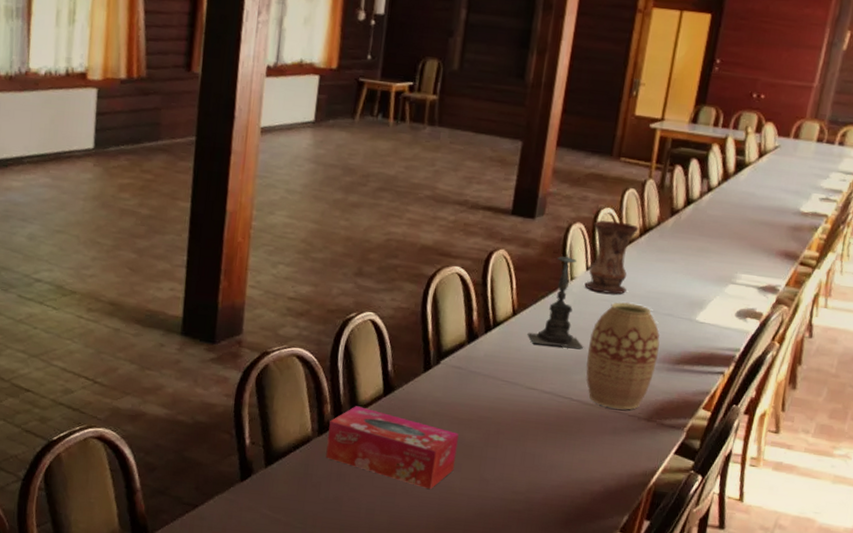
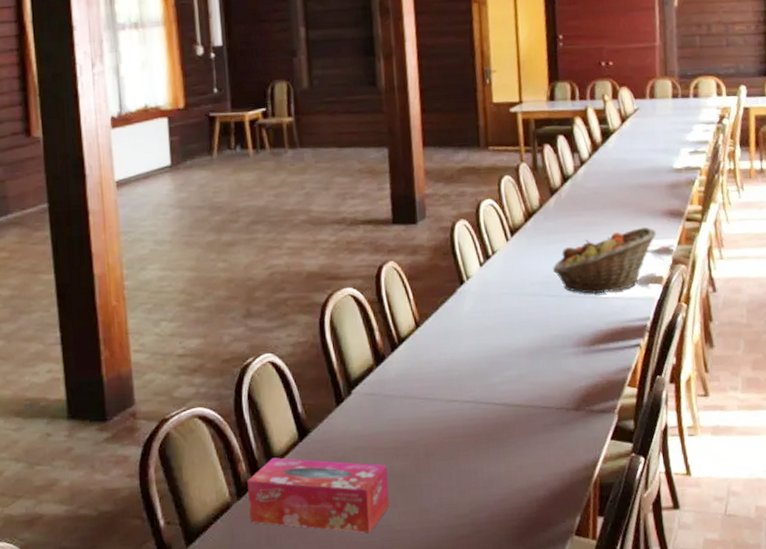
candle holder: present [527,244,583,349] -> none [435,243,494,353]
vase: present [584,220,639,294] -> none [477,211,525,287]
vase: present [586,302,660,410] -> none [499,291,572,405]
fruit basket: none [655,262,767,319] -> present [552,227,656,294]

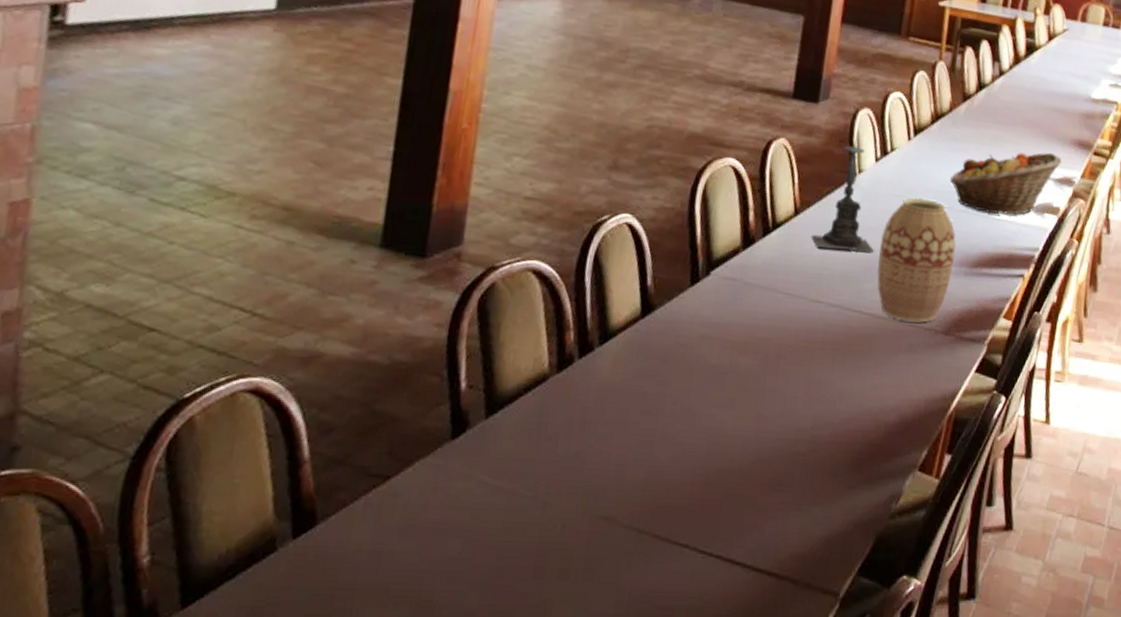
tissue box: present [247,457,390,534] -> none [566,332,732,434]
candle holder: none [435,243,494,353] -> present [811,132,874,252]
vase: none [499,291,572,405] -> present [877,197,956,323]

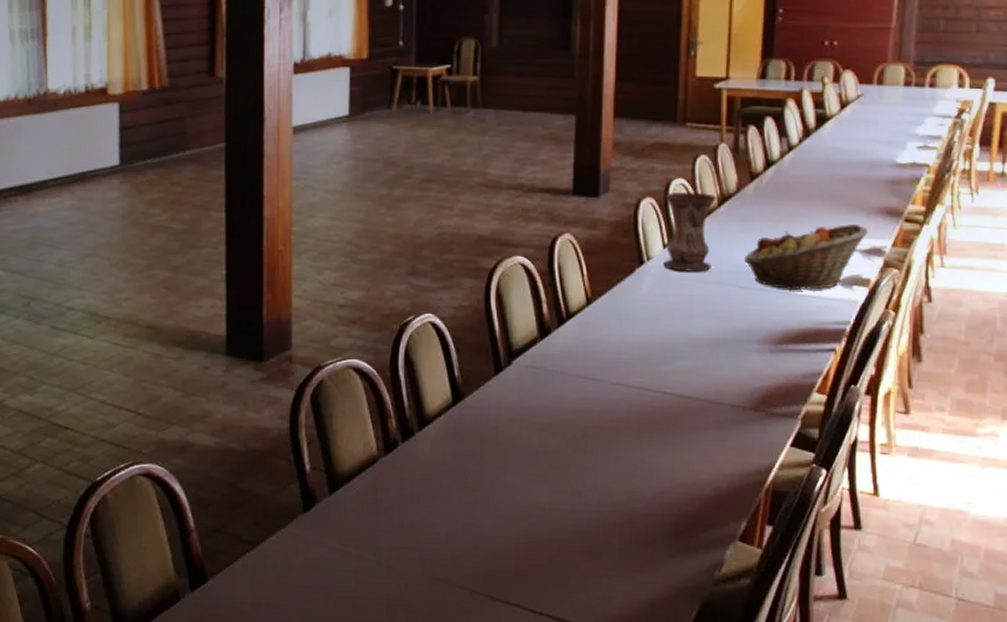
candle holder: present [811,132,874,252] -> none [606,221,670,335]
vase: none [873,105,930,189] -> present [663,191,716,272]
vase: present [877,197,956,323] -> none [676,280,757,400]

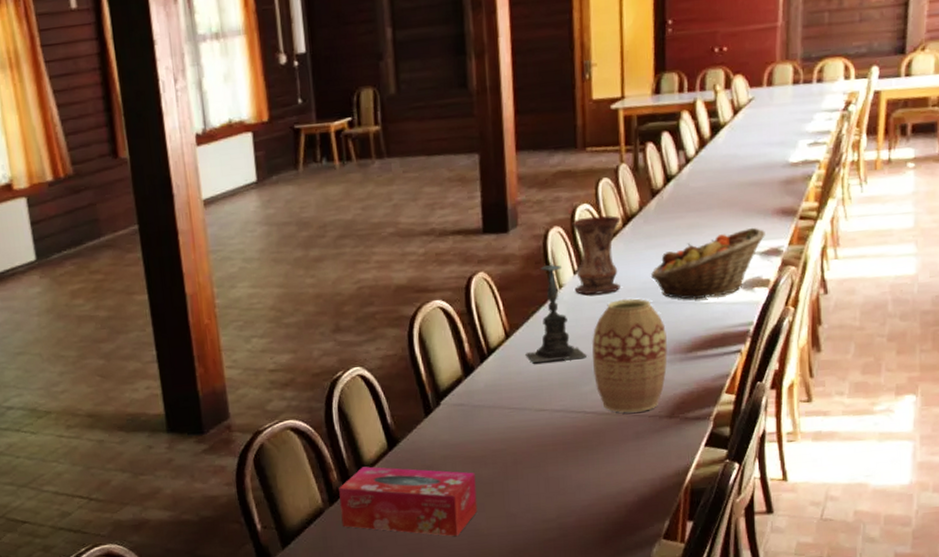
tissue box: none [395,418,541,507] -> present [339,466,478,537]
candle holder: none [606,221,670,335] -> present [525,251,587,363]
vase: none [676,280,757,400] -> present [592,298,668,413]

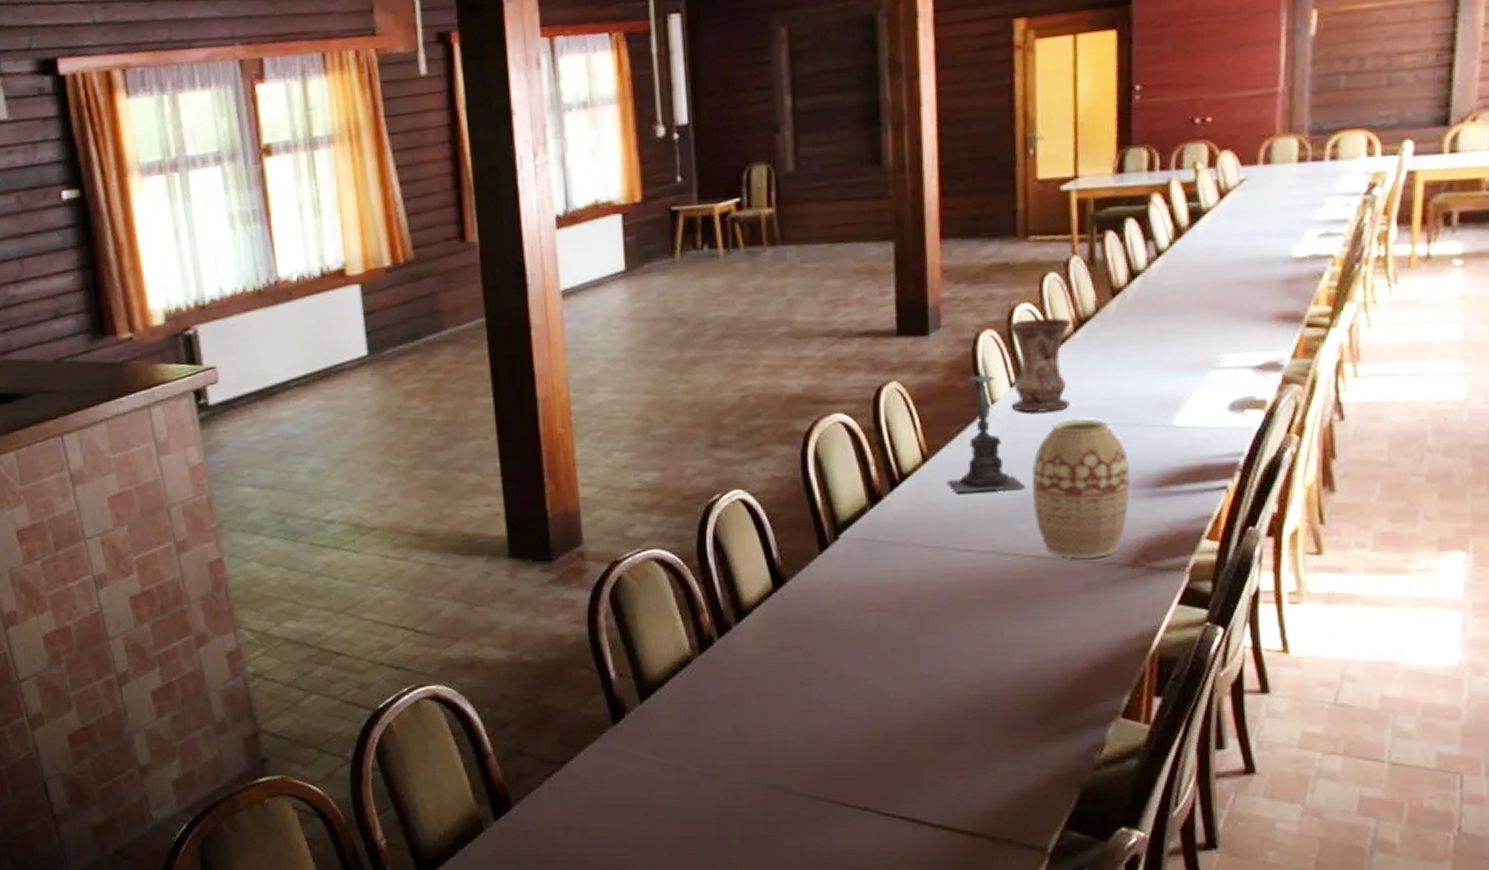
tissue box: present [339,466,478,537] -> none [711,609,883,700]
fruit basket: present [650,227,765,300] -> none [1108,335,1260,423]

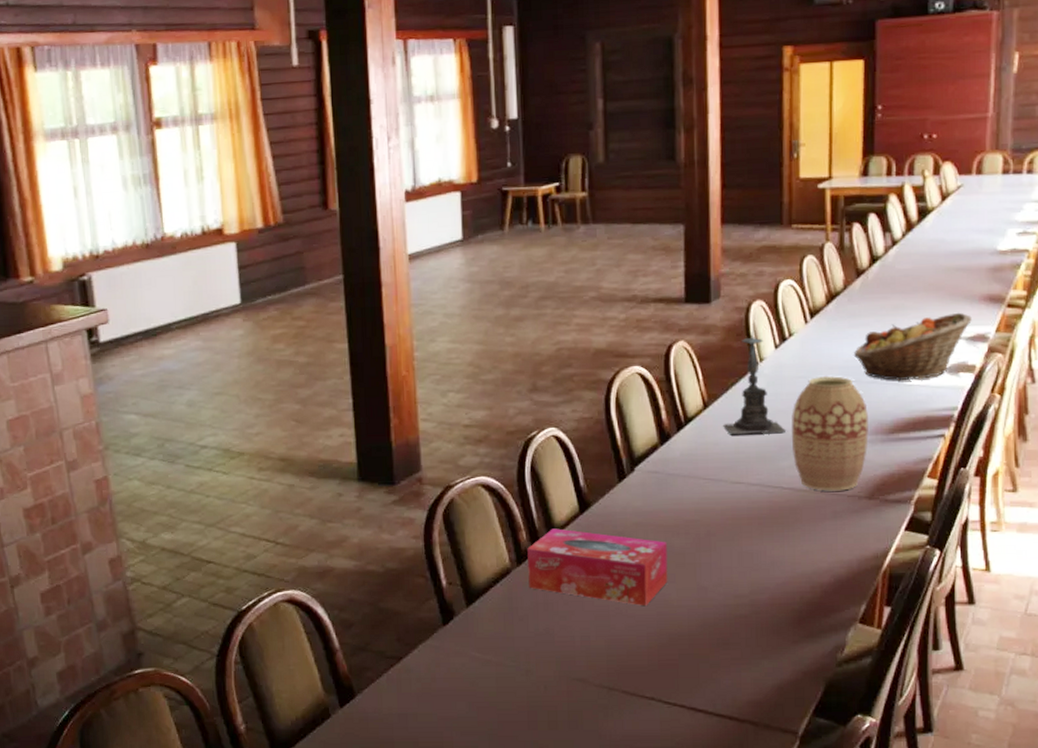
tissue box: none [711,609,883,700] -> present [527,528,668,607]
vase: present [1009,317,1071,413] -> none [775,292,824,370]
fruit basket: none [1108,335,1260,423] -> present [853,312,972,381]

